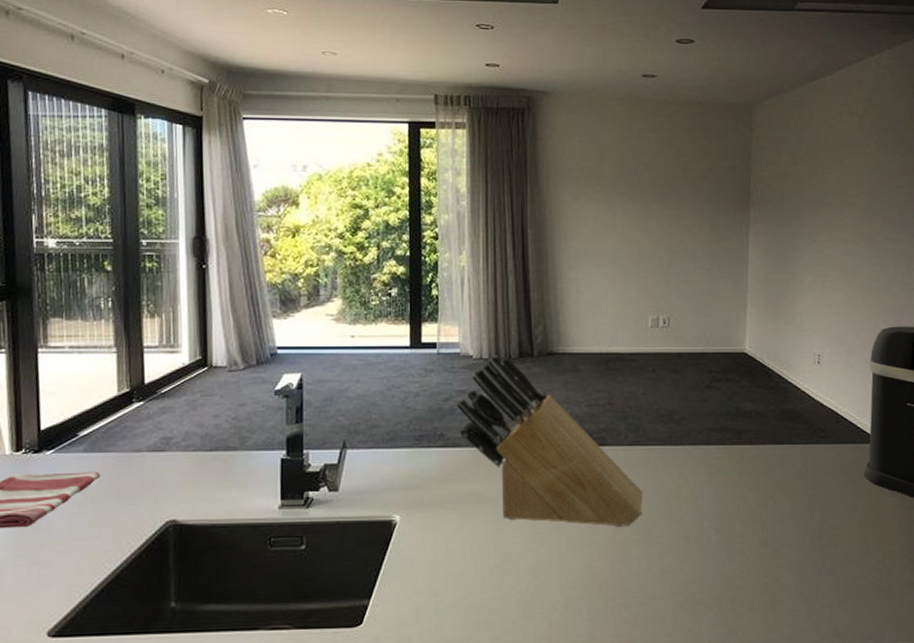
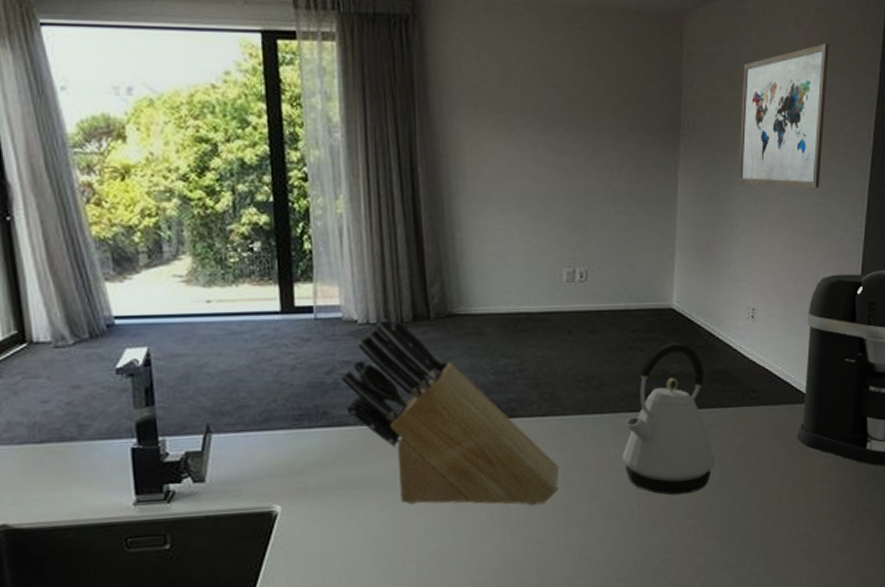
kettle: none [701,383,786,525] -> present [623,342,715,495]
wall art: none [802,128,881,251] -> present [737,43,830,189]

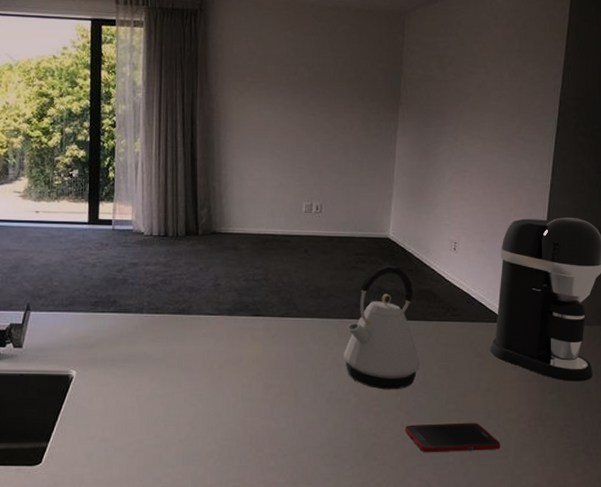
knife block: present [341,319,559,506] -> none [129,233,292,389]
cell phone: none [699,524,811,565] -> present [404,423,500,453]
wall art: present [737,43,830,189] -> none [445,37,523,150]

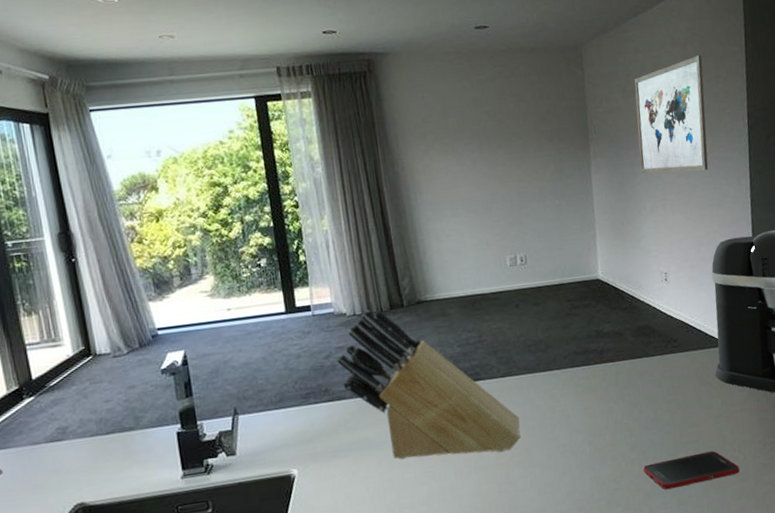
knife block: none [129,233,292,389] -> present [337,310,521,460]
kettle: present [344,265,420,390] -> none [570,307,649,434]
wall art: none [445,37,523,150] -> present [634,55,708,173]

